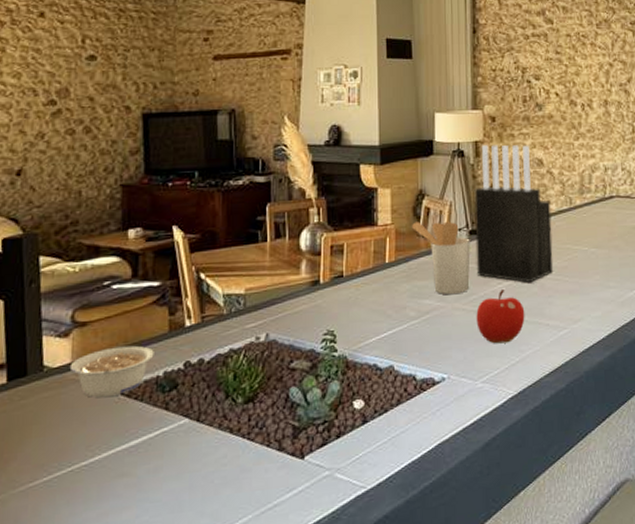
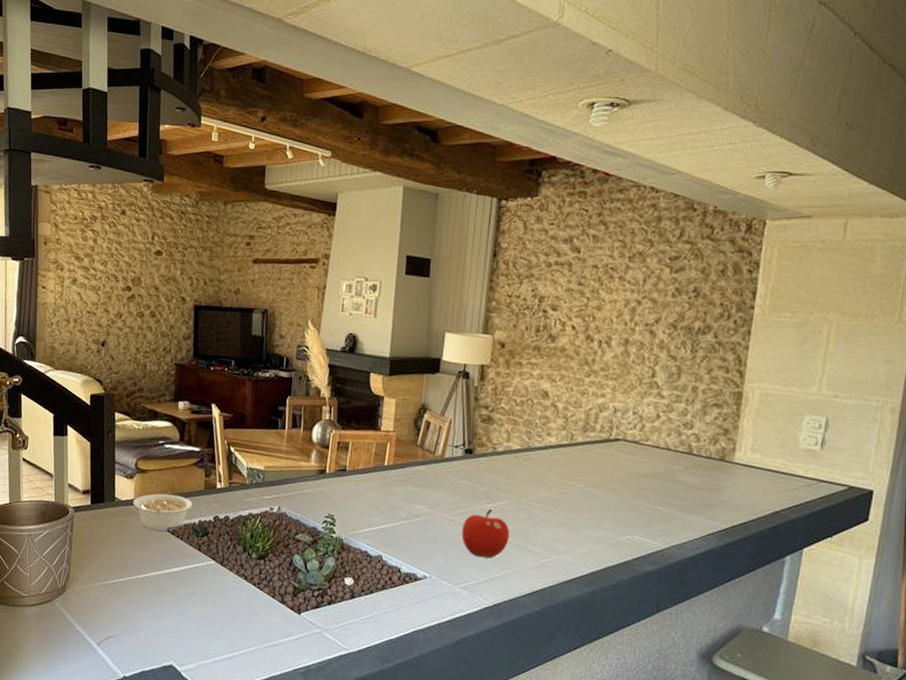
utensil holder: present [411,221,470,295] -> none [411,433,465,505]
knife block: present [474,145,554,284] -> none [467,370,551,509]

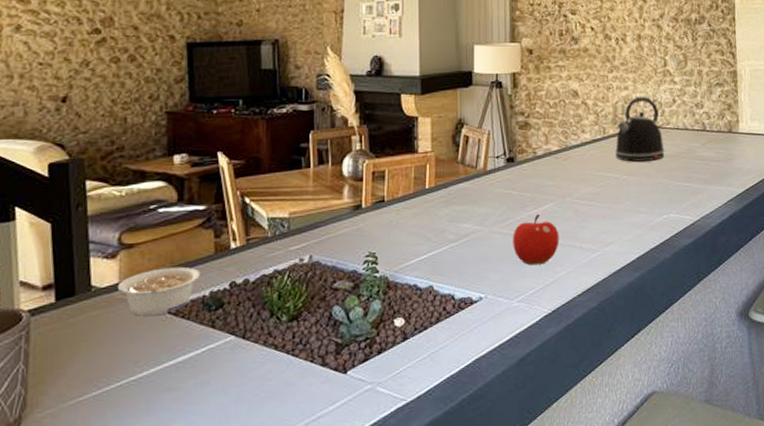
kettle: none [581,406,639,477] -> present [615,96,665,162]

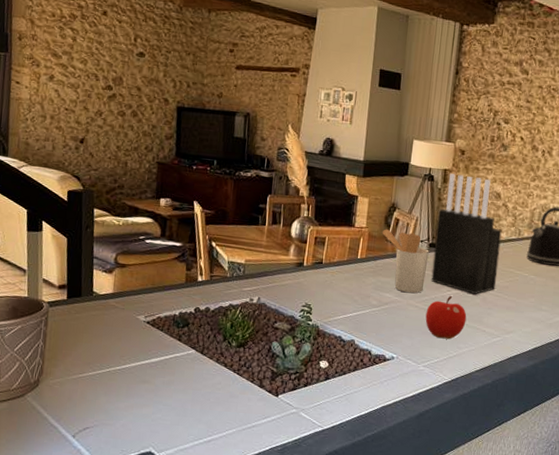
legume: present [117,266,200,317] -> none [111,287,174,323]
utensil holder: none [450,149,508,219] -> present [382,229,429,293]
knife block: none [512,76,587,209] -> present [431,173,502,295]

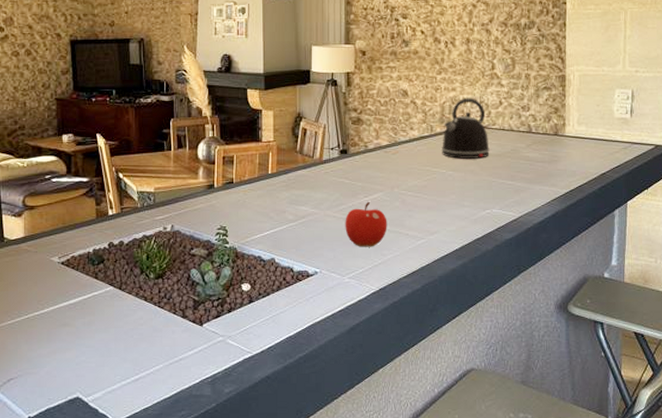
utensil holder: present [382,229,429,293] -> none [290,140,341,204]
knife block: present [431,173,502,295] -> none [345,76,414,198]

